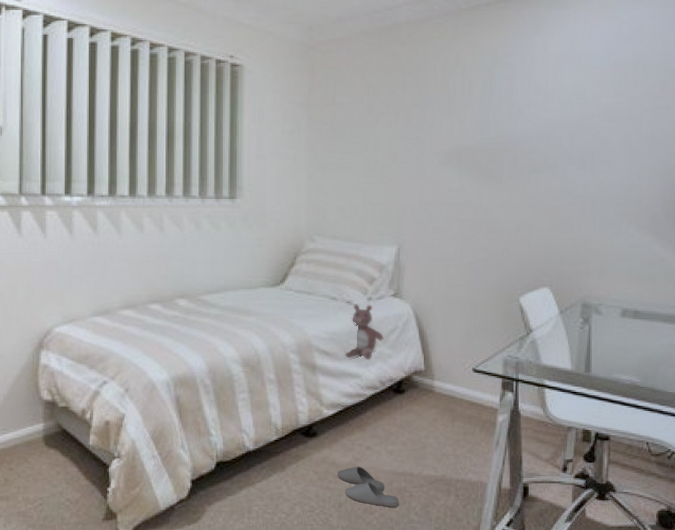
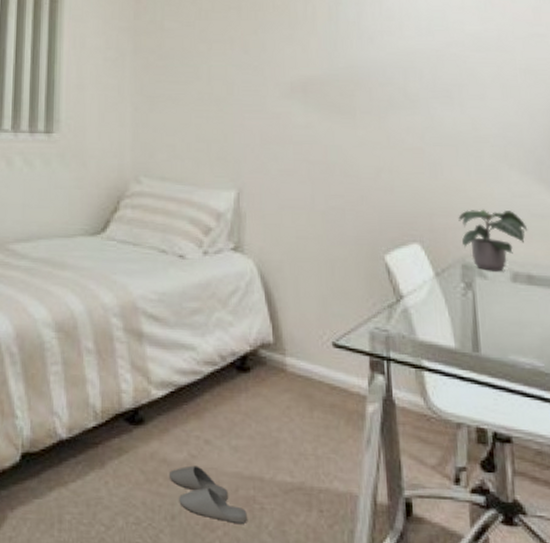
stuffed animal: present [344,304,385,361] -> none [176,258,224,329]
potted plant: none [582,258,638,309] -> present [458,209,528,272]

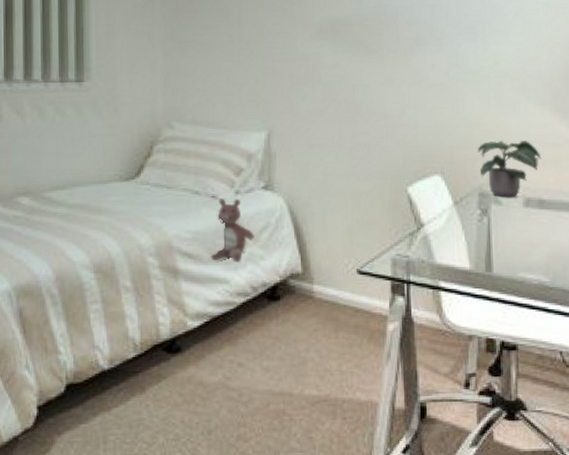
slippers: present [168,465,247,524] -> none [205,386,277,434]
stuffed animal: none [176,258,224,329] -> present [210,198,256,264]

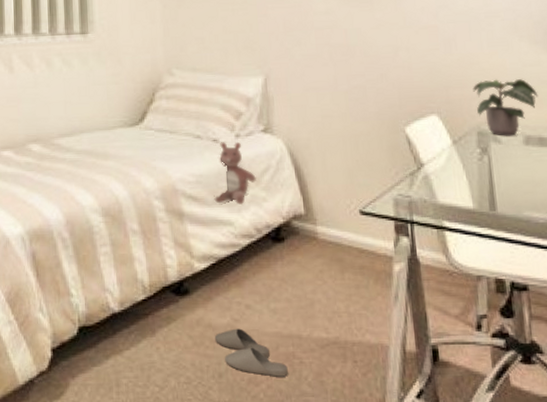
slippers: none [205,386,277,434] -> present [214,328,288,377]

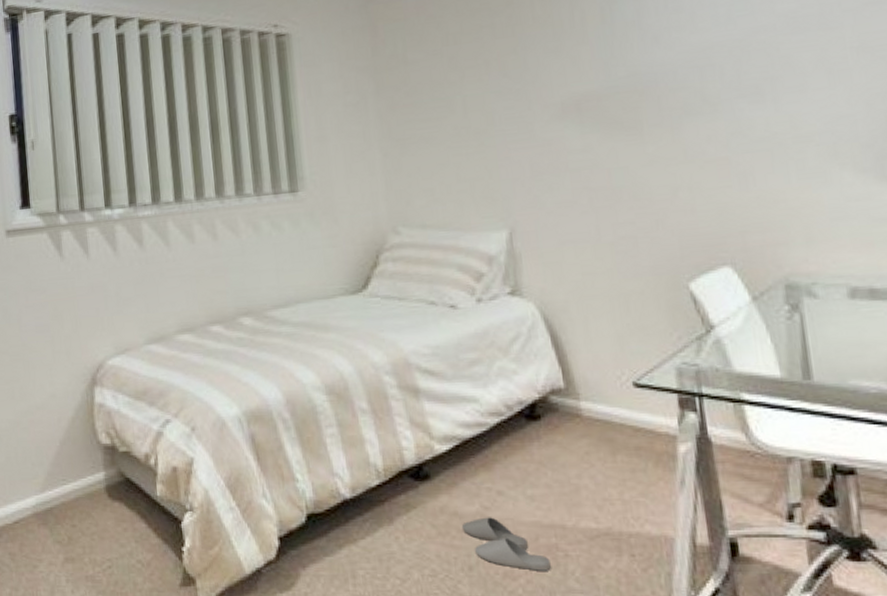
stuffed animal: present [214,141,257,206] -> none [454,307,505,380]
potted plant: present [473,79,539,136] -> none [778,217,868,289]

